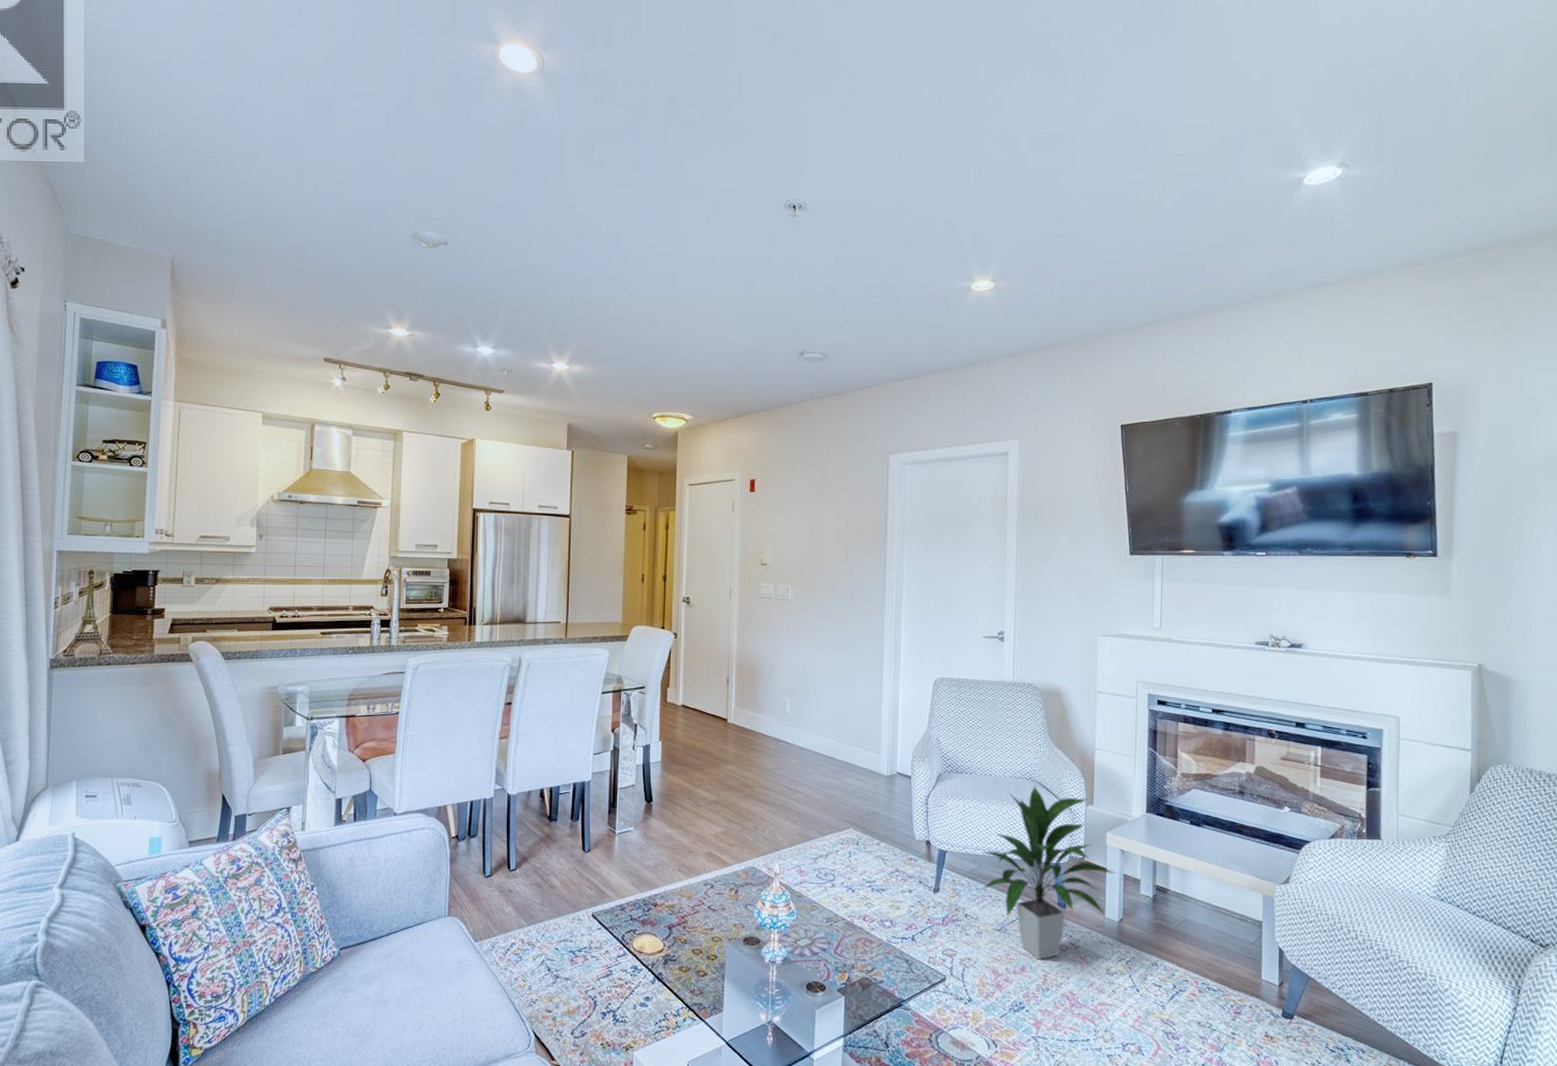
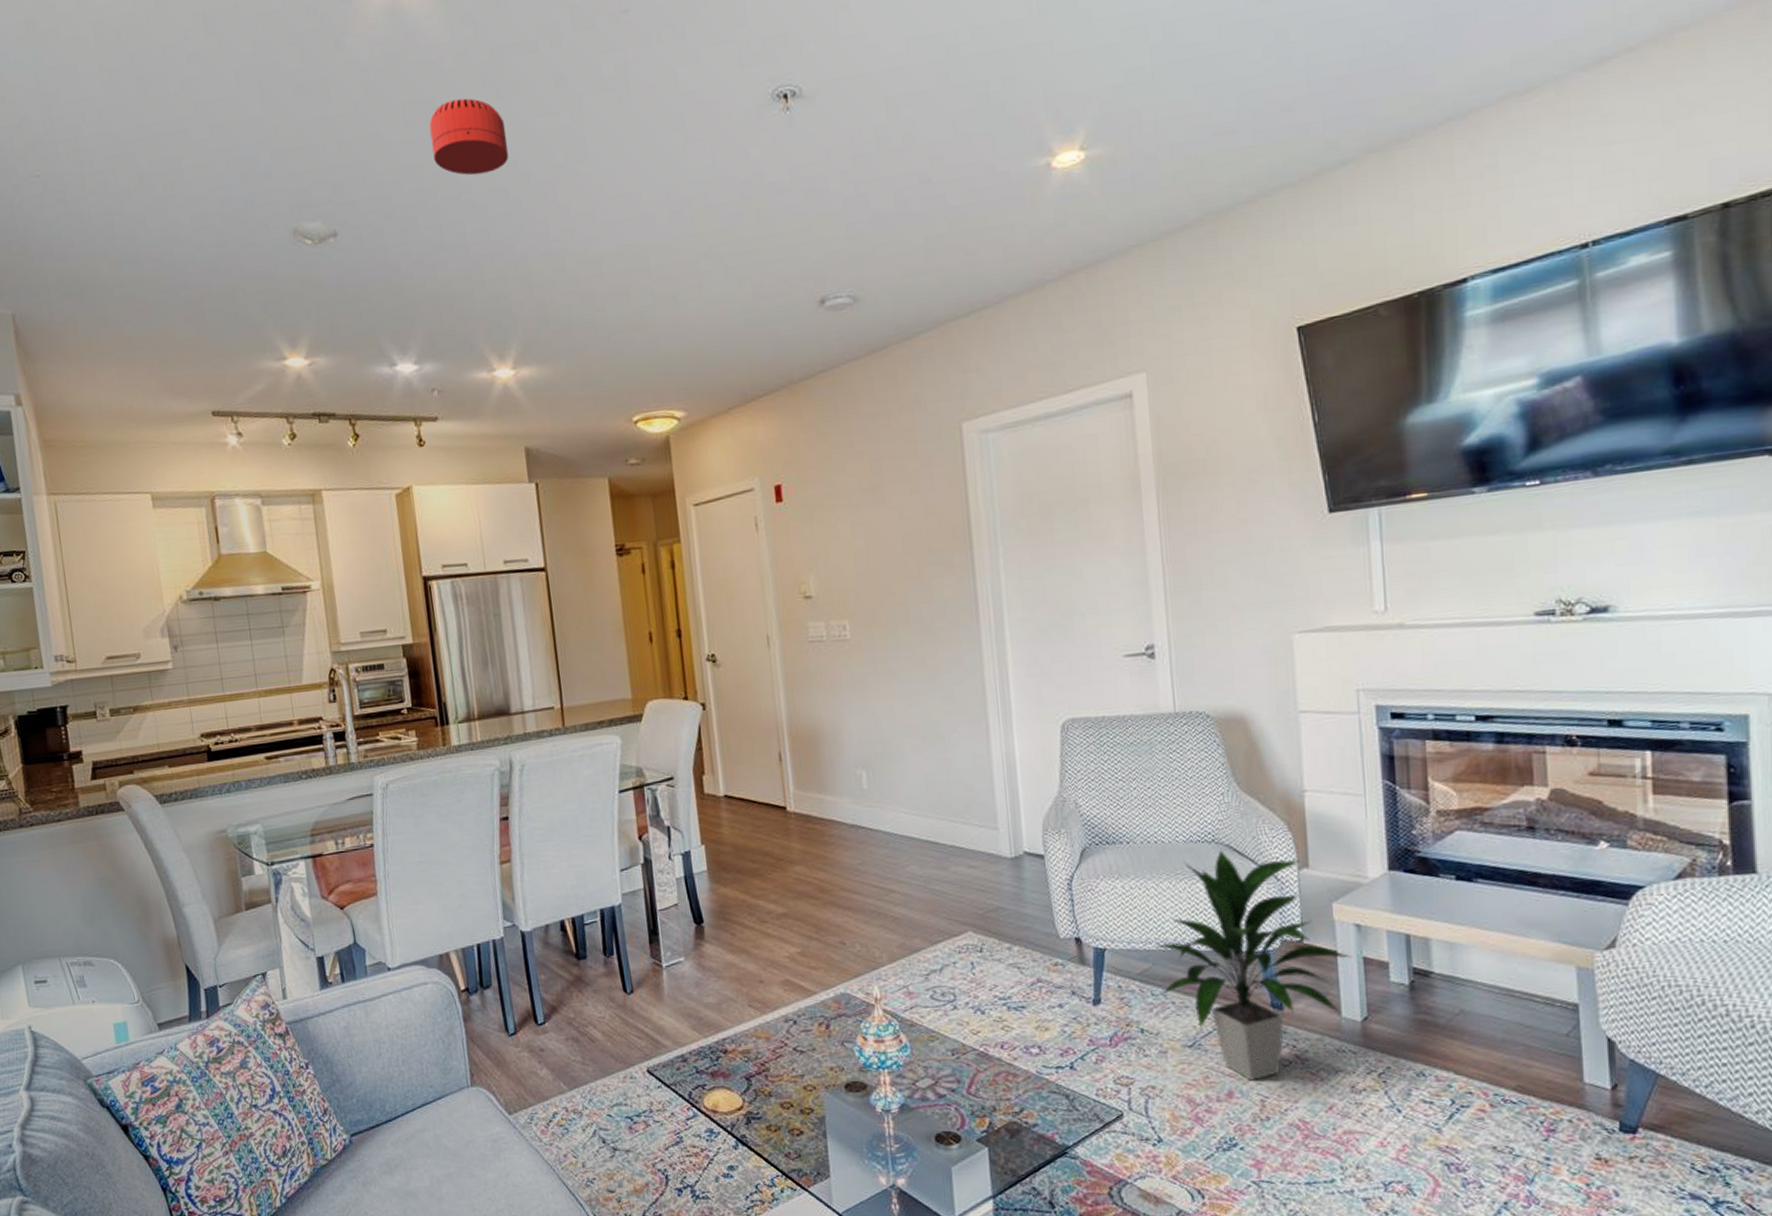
smoke detector: none [531,164,589,220] -> present [429,98,509,176]

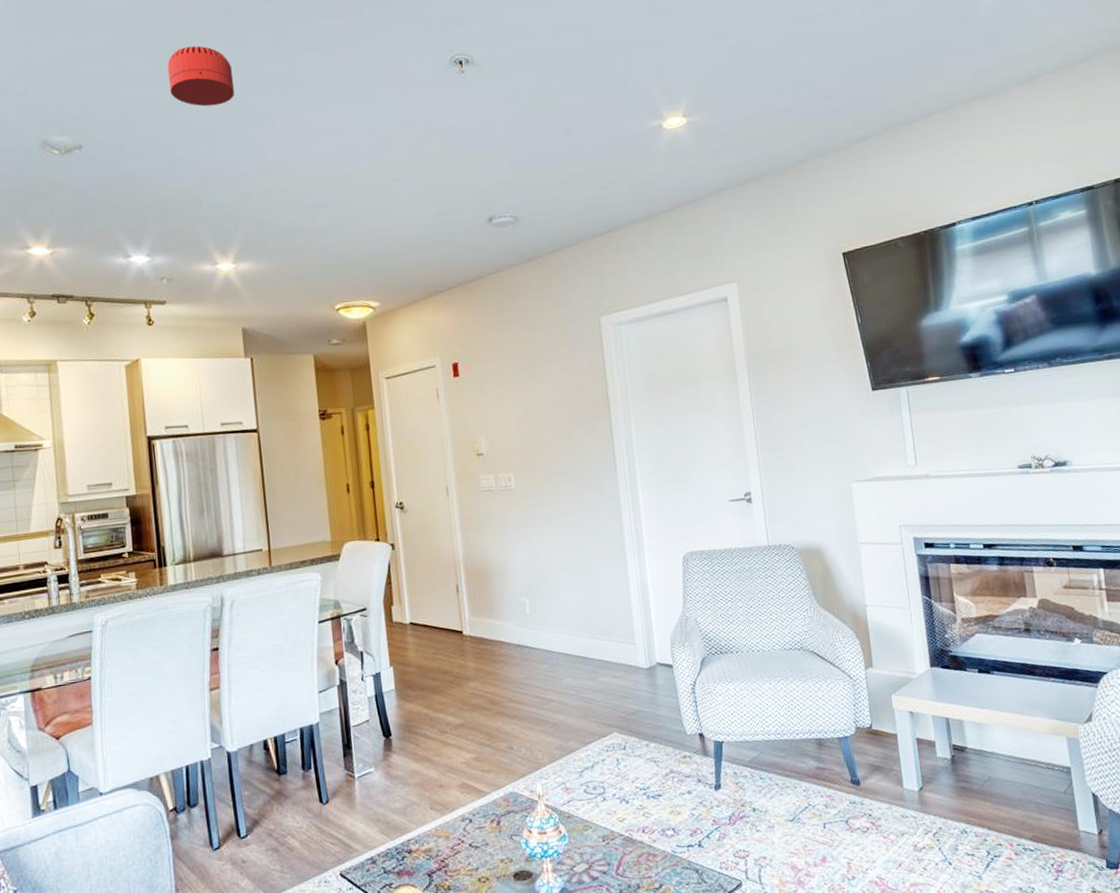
indoor plant: present [1152,849,1352,1082] -> none [759,655,908,847]

